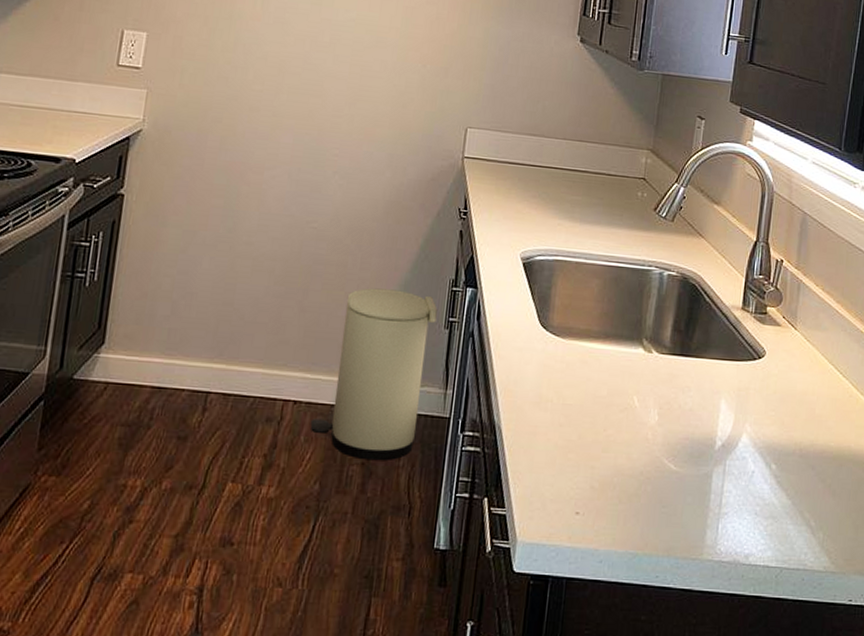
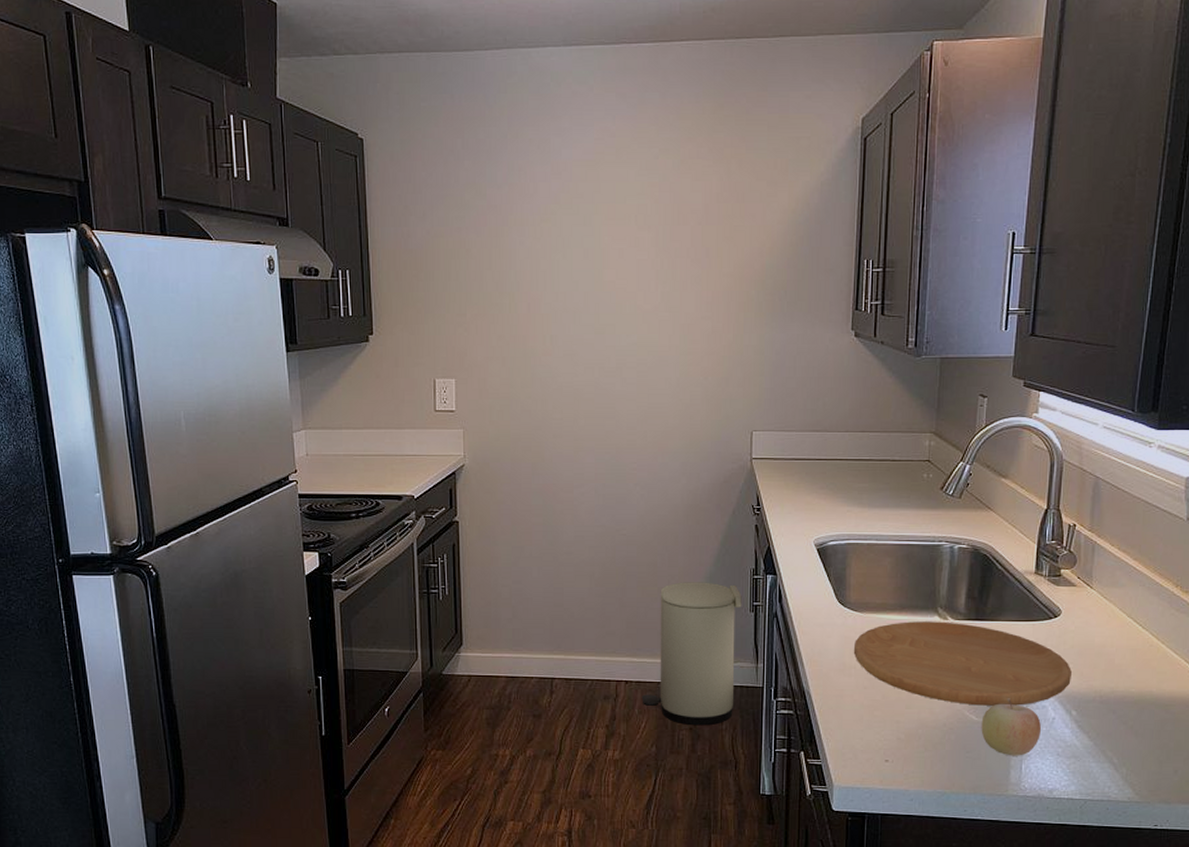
cutting board: none [551,352,773,455] -> present [853,621,1072,706]
fruit: none [679,446,741,514] -> present [981,698,1042,756]

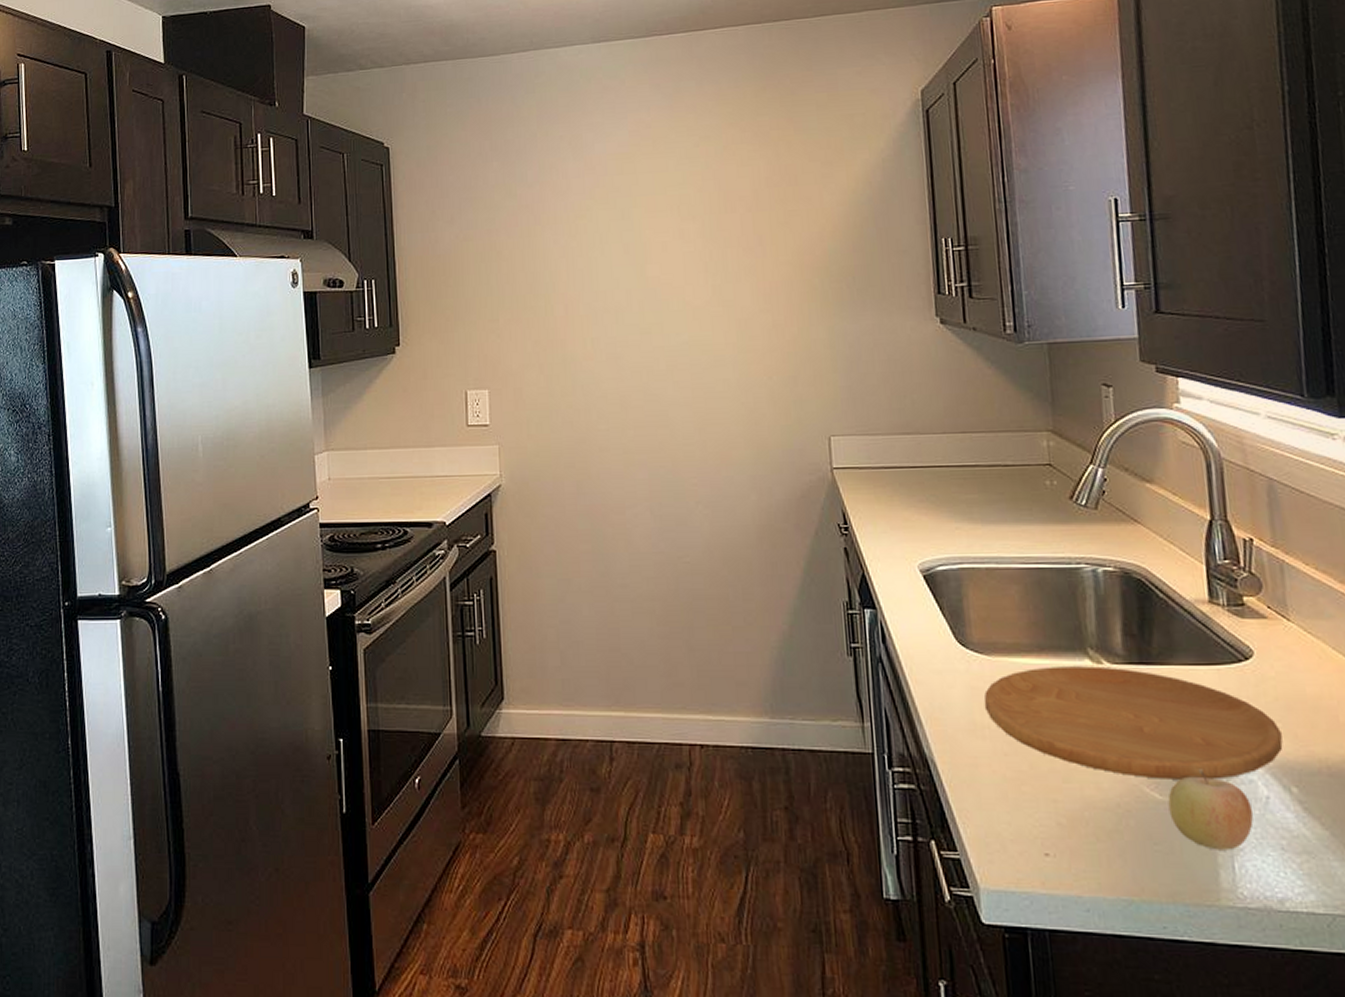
pedal bin: present [642,582,742,726] -> none [721,619,838,804]

